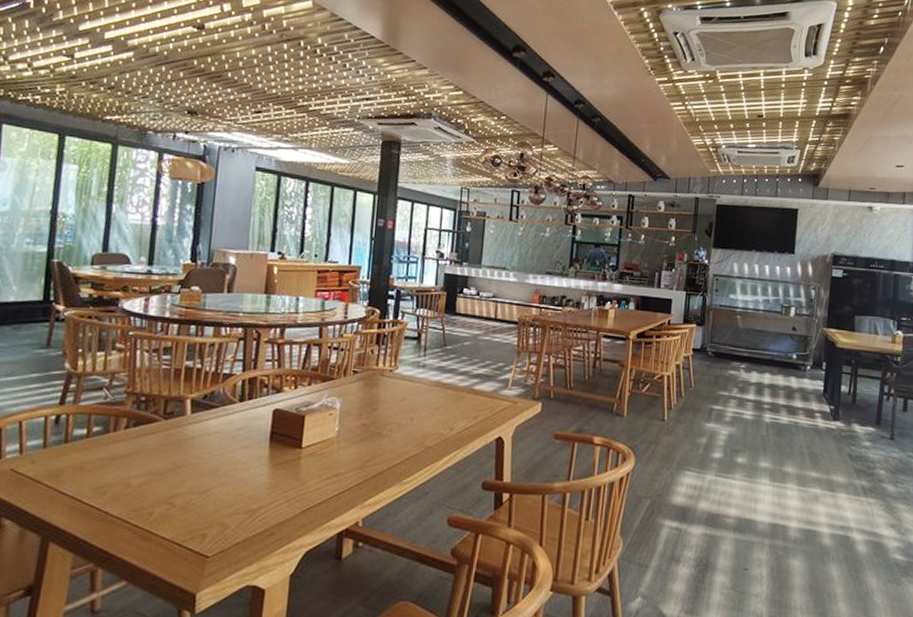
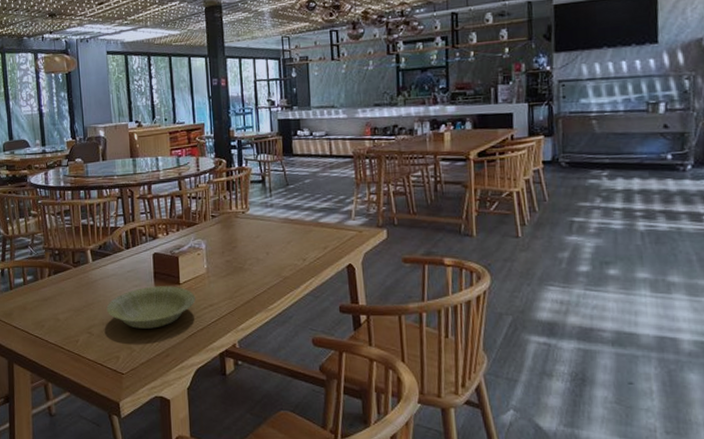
bowl: none [199,449,319,501] -> present [106,286,196,329]

